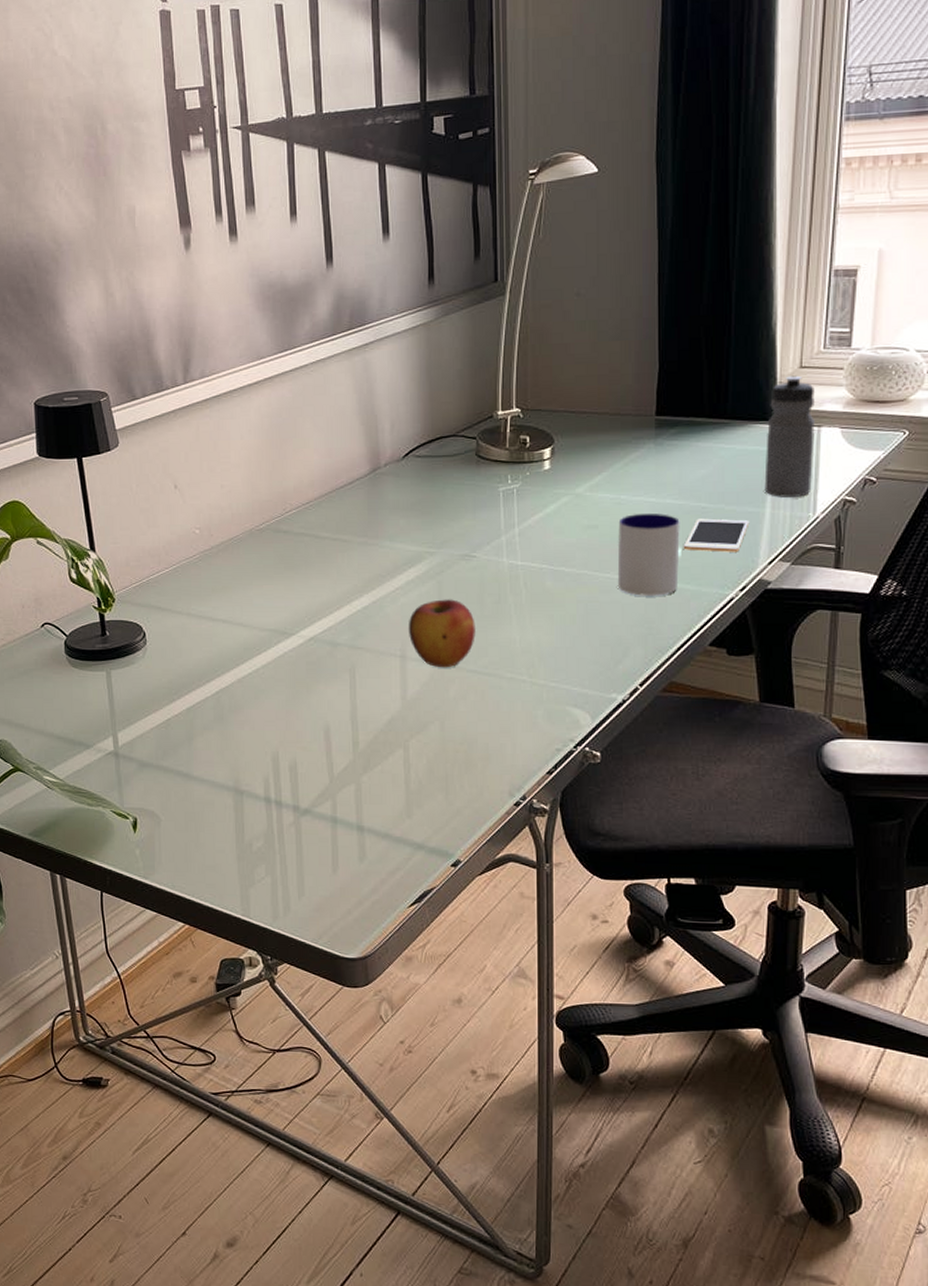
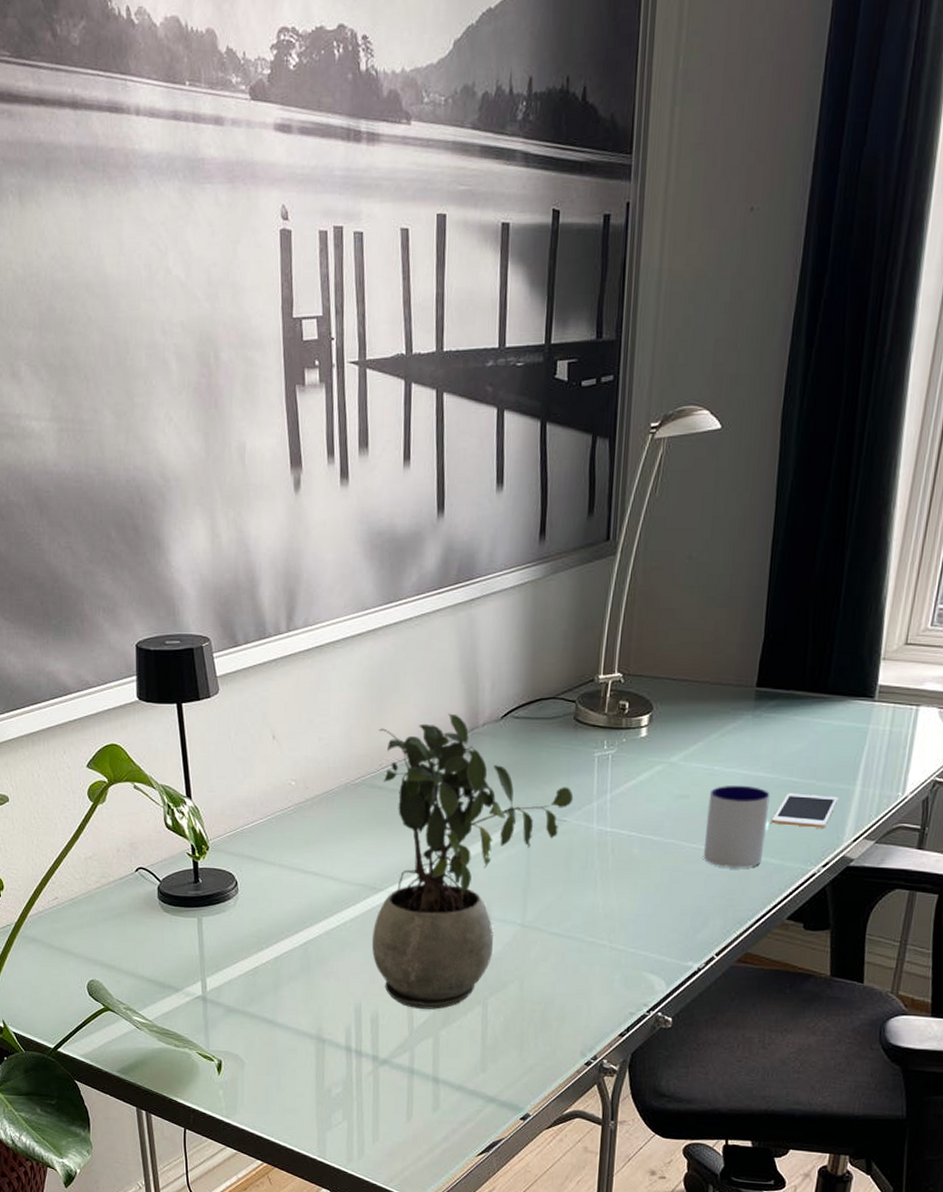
potted plant: none [280,455,481,755] -> present [371,713,574,1010]
apple: present [408,599,476,668] -> none [494,862,561,930]
water bottle: present [764,375,815,497] -> none [856,652,917,776]

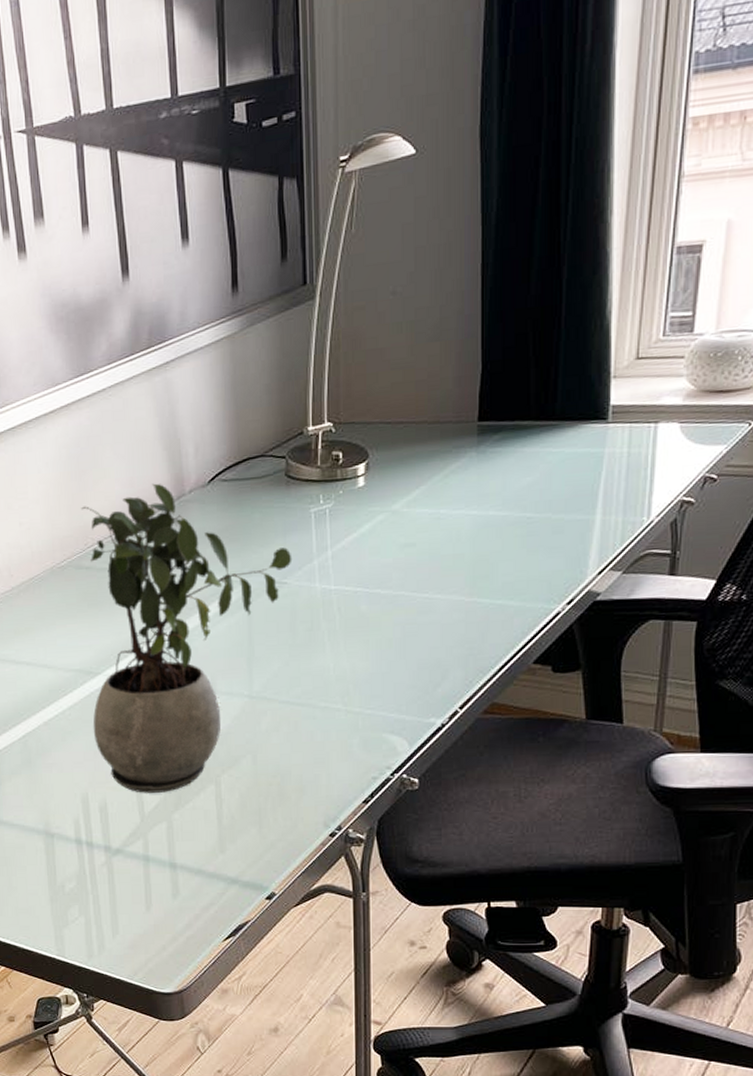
mug: present [703,785,770,868] -> none [436,526,503,615]
cell phone: present [771,793,839,828] -> none [506,528,578,565]

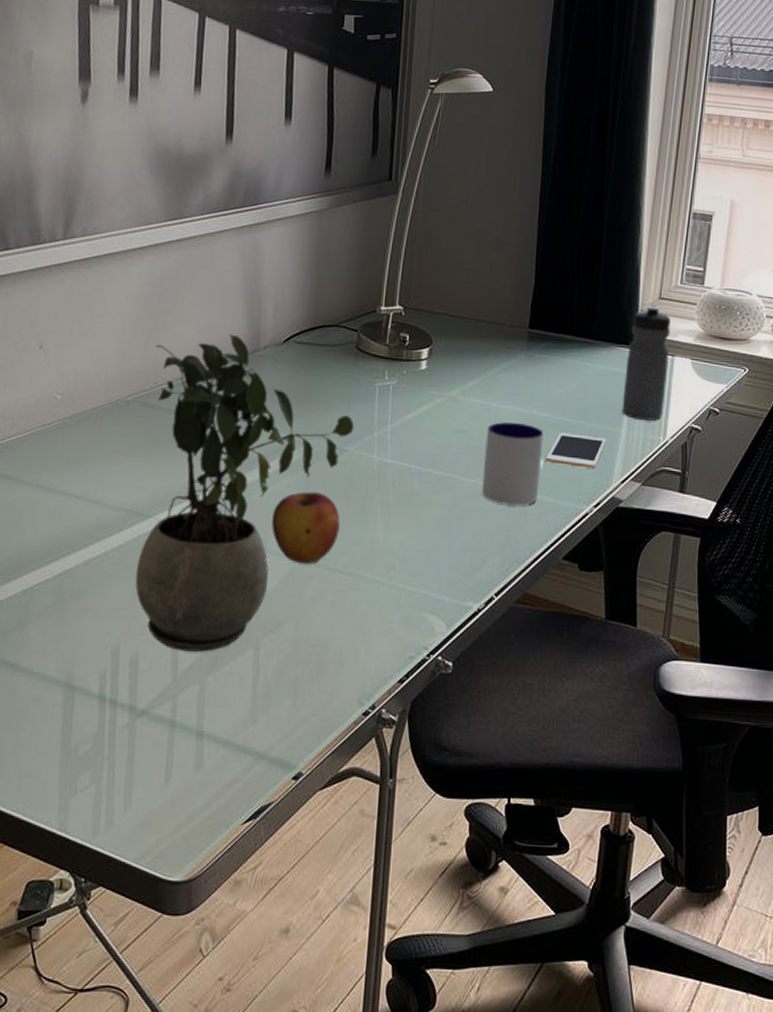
apple: none [217,629,288,701] -> present [271,491,340,565]
mug: none [436,526,503,615] -> present [481,422,544,506]
cell phone: none [506,528,578,565] -> present [545,432,607,469]
water bottle: none [595,368,652,502] -> present [622,305,671,421]

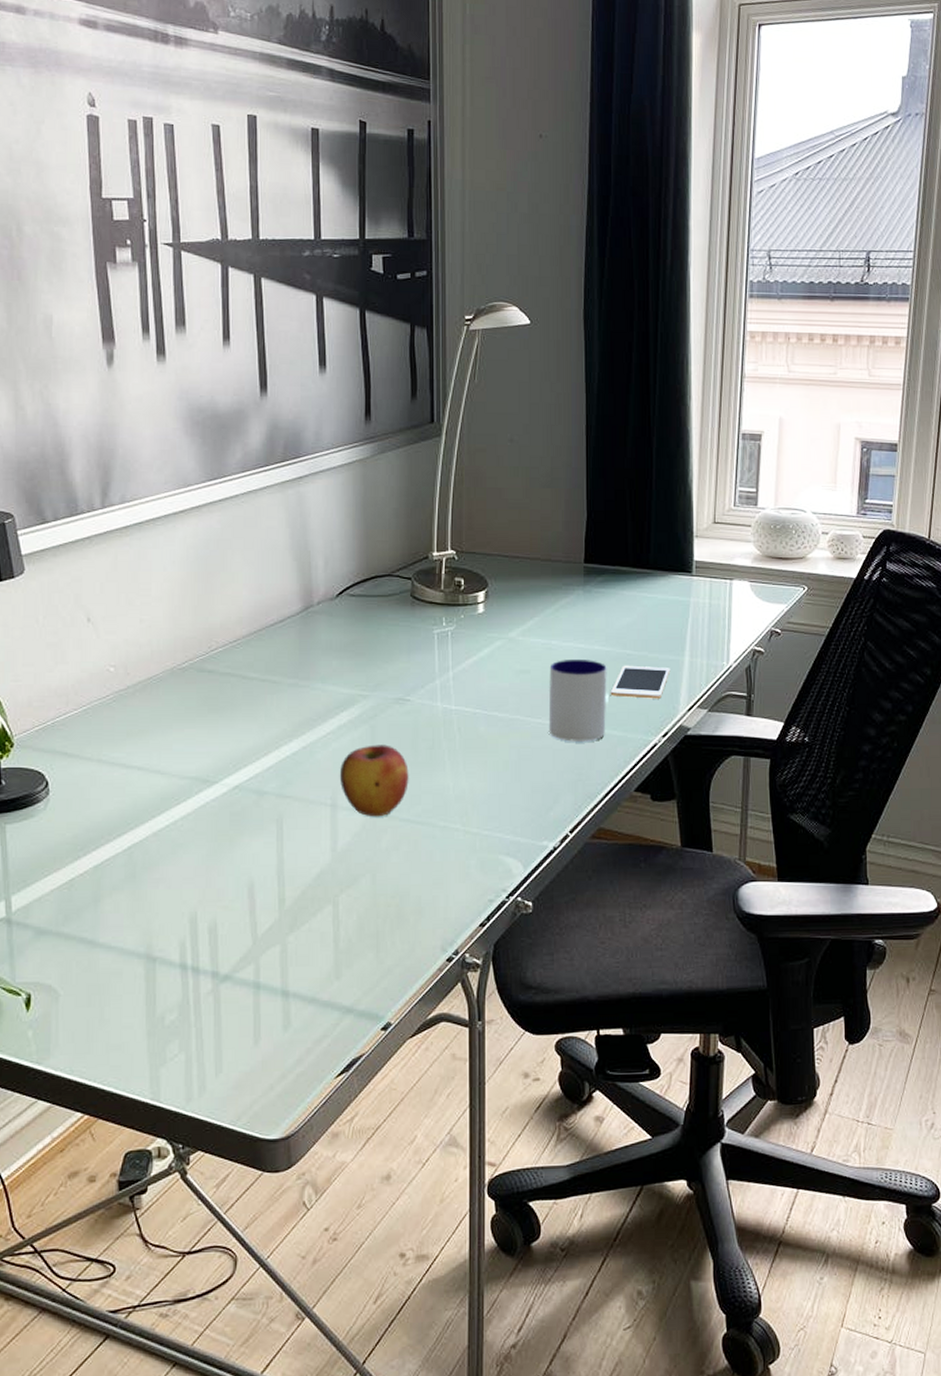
potted plant: present [135,334,355,652] -> none [206,592,416,913]
water bottle: present [622,305,671,421] -> none [683,530,727,646]

